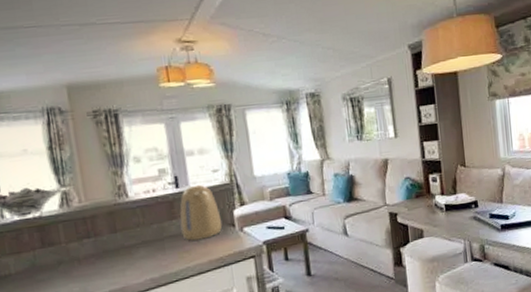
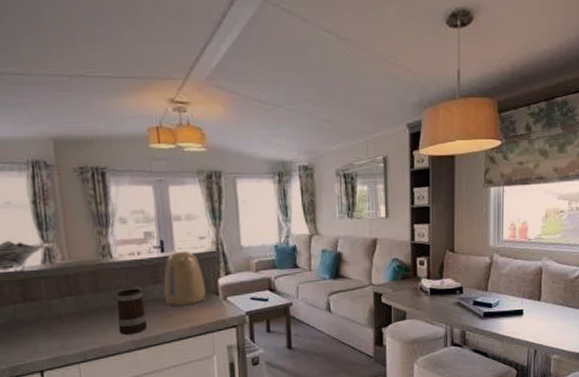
mug: none [133,222,166,273] -> present [116,285,148,335]

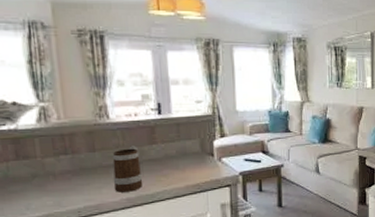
kettle: present [164,250,206,306] -> none [160,113,202,166]

